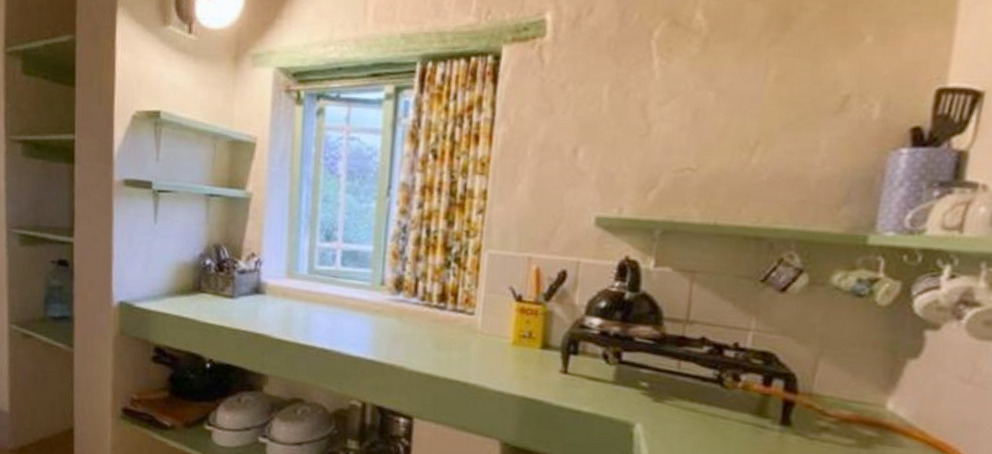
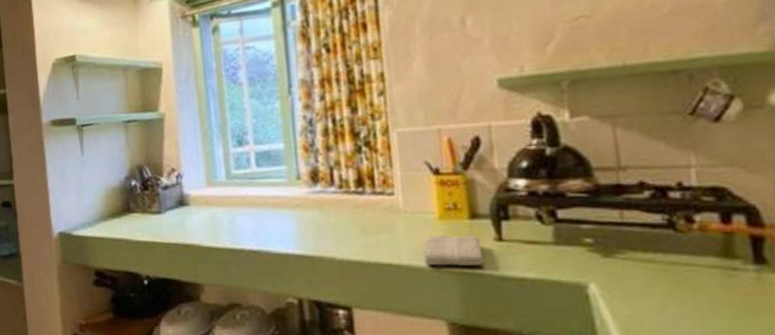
washcloth: none [491,360,547,394] -> present [424,235,485,266]

